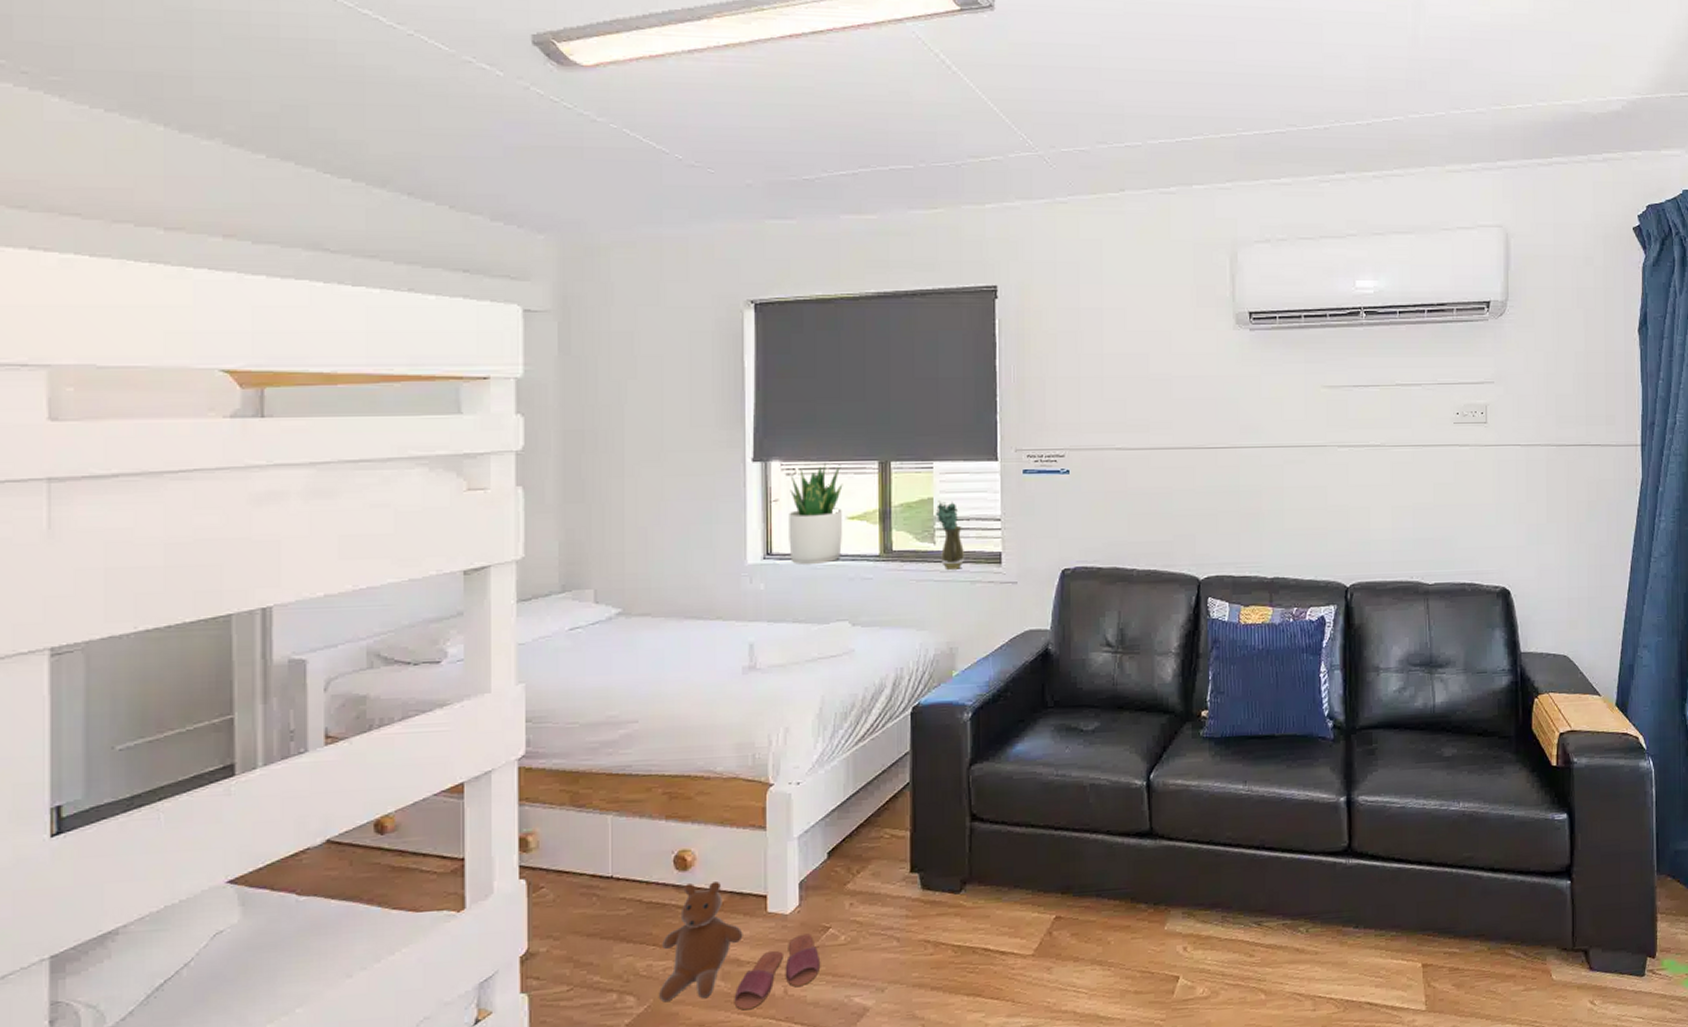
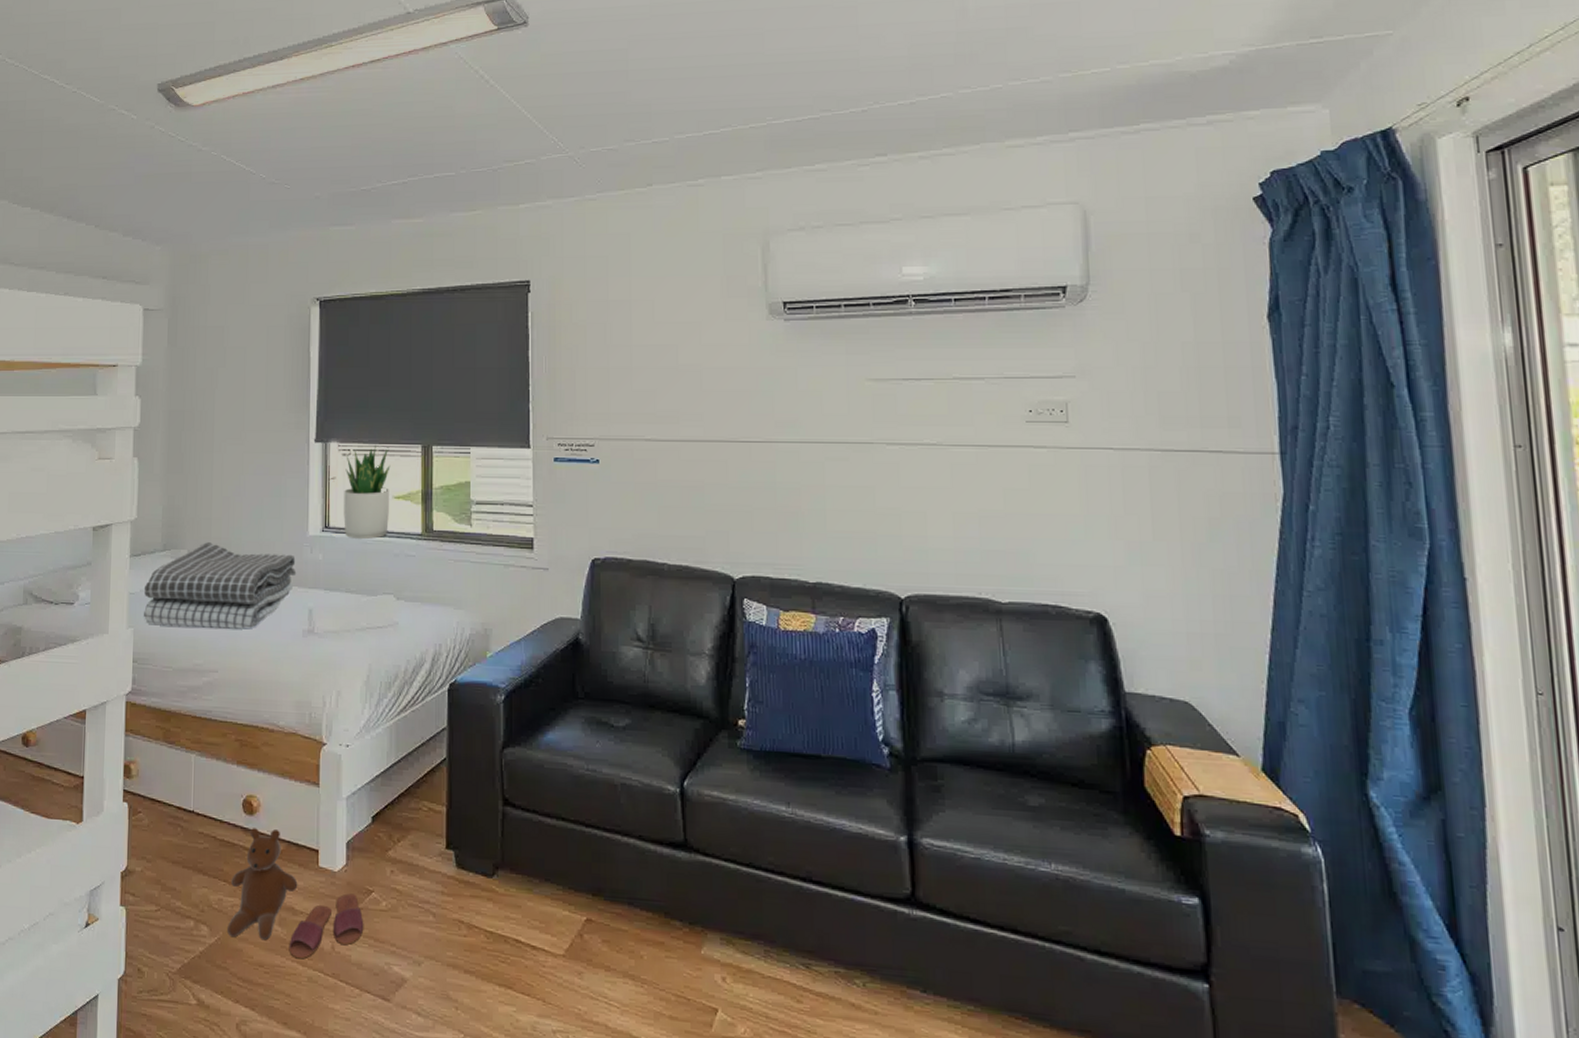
towel: none [539,579,734,678] -> present [144,542,297,630]
vase: present [935,501,965,571] -> none [472,485,499,553]

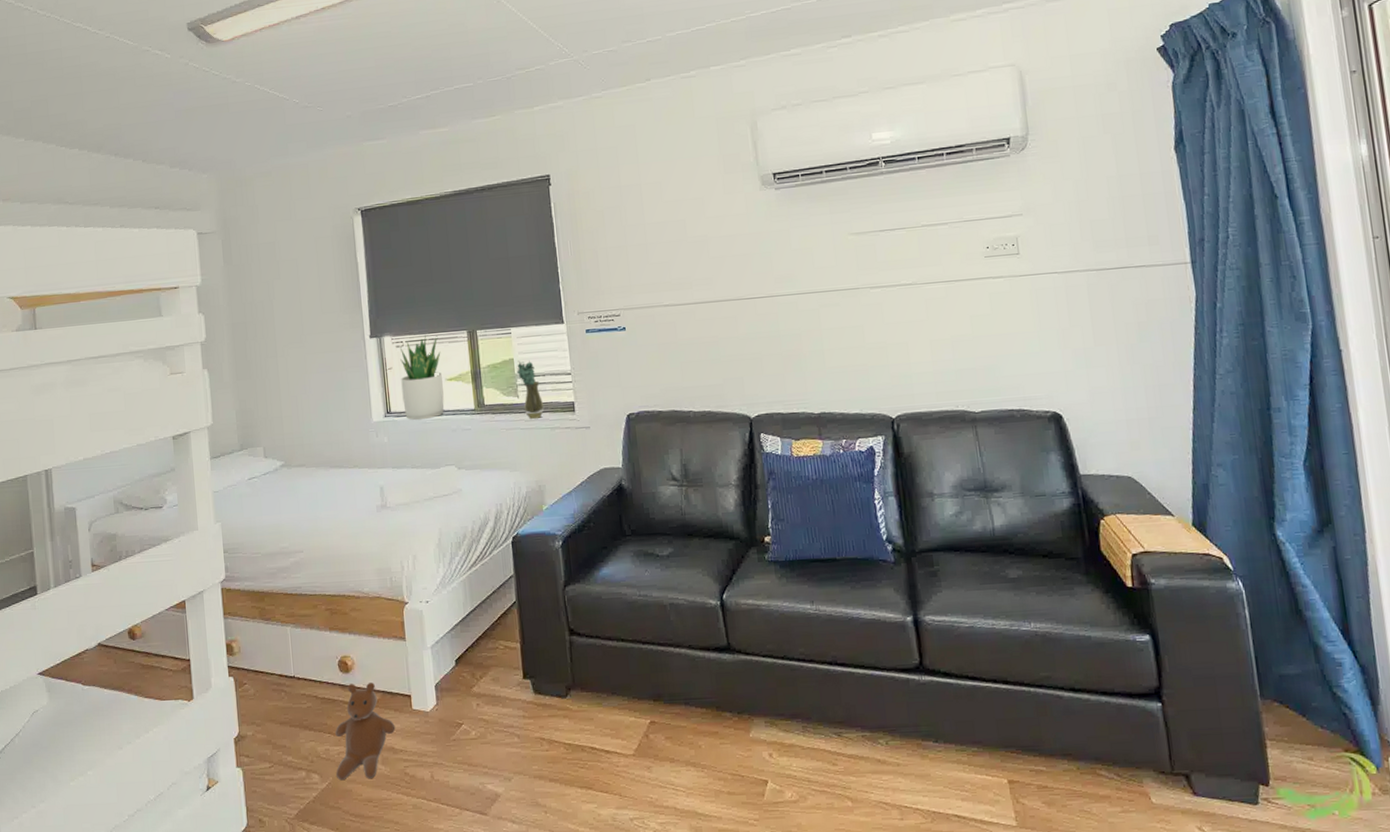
towel: present [144,542,297,630] -> none [227,438,366,518]
slippers: present [289,893,364,960] -> none [393,728,458,791]
vase: none [472,485,499,553] -> present [516,361,545,420]

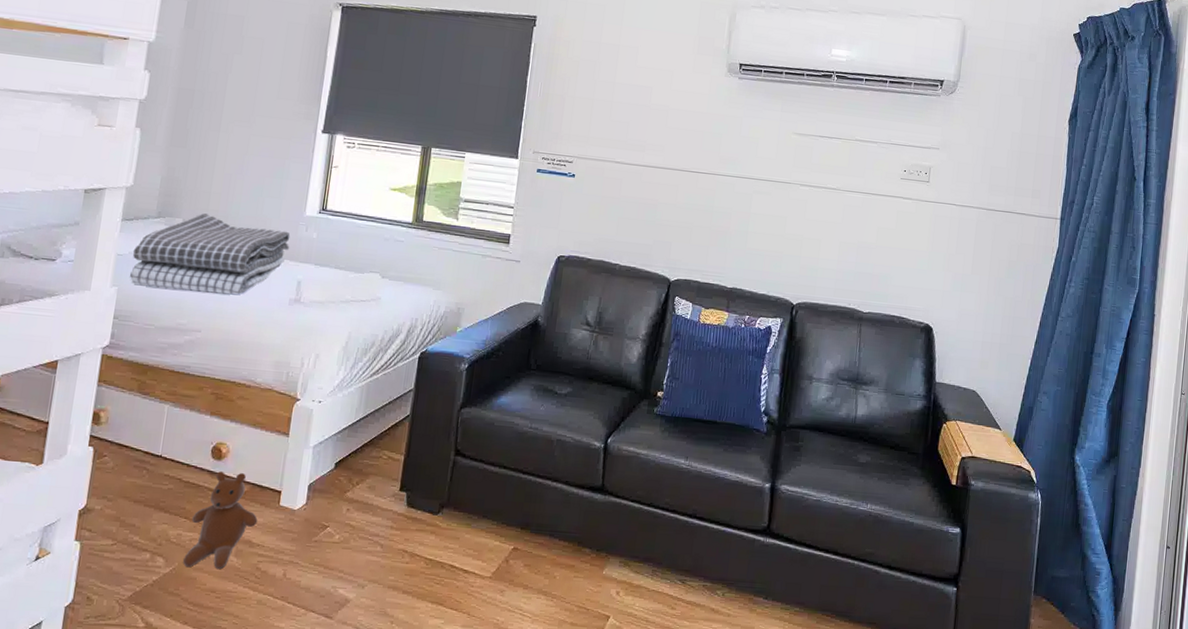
towel: none [227,438,366,518] -> present [130,213,290,295]
planter: present [399,334,445,421] -> none [340,141,392,224]
vase: present [516,361,545,420] -> none [461,185,482,245]

